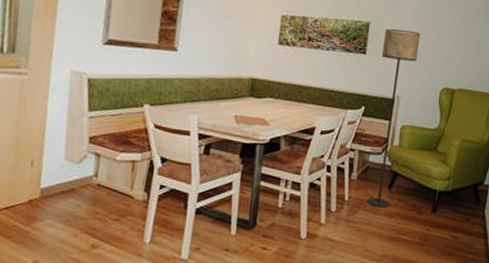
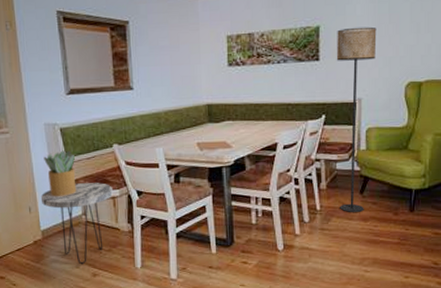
side table: none [48,140,134,233] -> present [40,183,113,265]
potted plant: none [60,102,99,153] -> present [44,150,77,197]

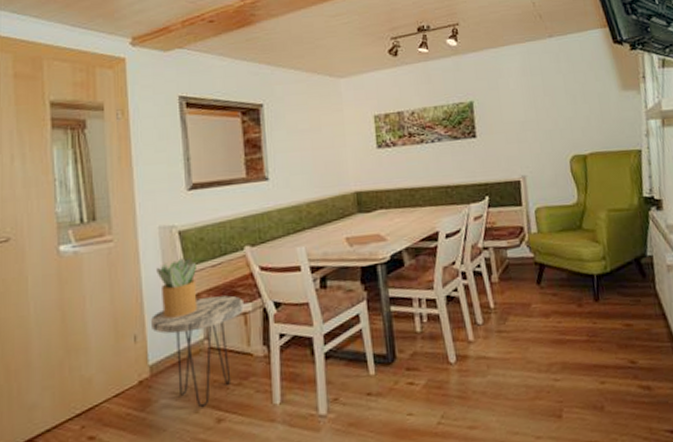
floor lamp: present [336,26,377,213] -> none [492,100,544,309]

